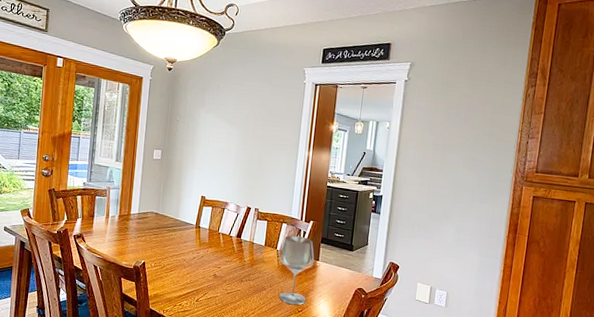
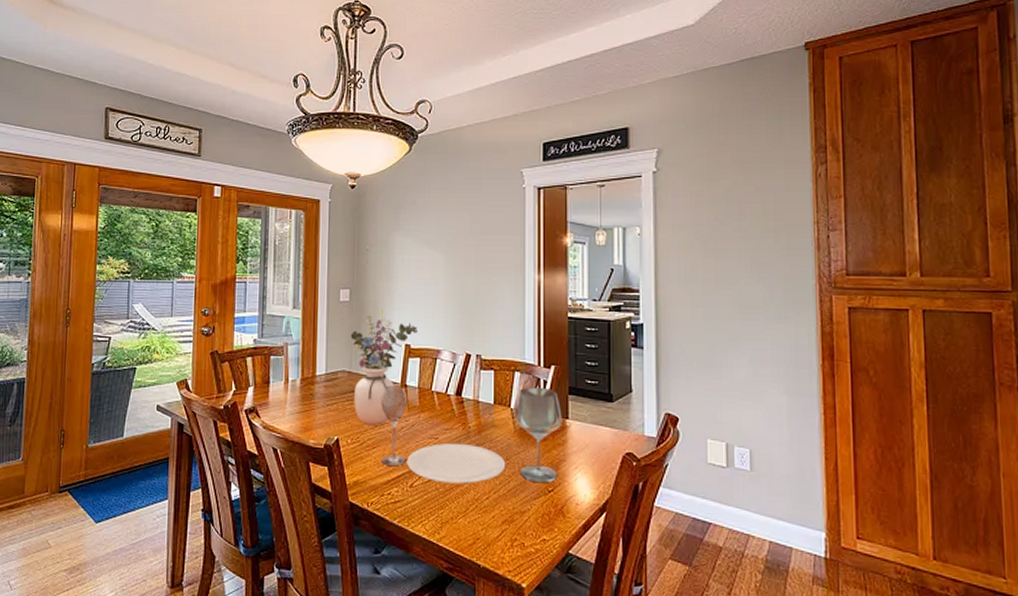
bouquet: none [158,168,212,255] -> present [350,309,417,425]
wineglass: none [176,226,200,286] -> present [381,385,408,467]
plate: none [195,271,269,302] -> present [406,442,506,484]

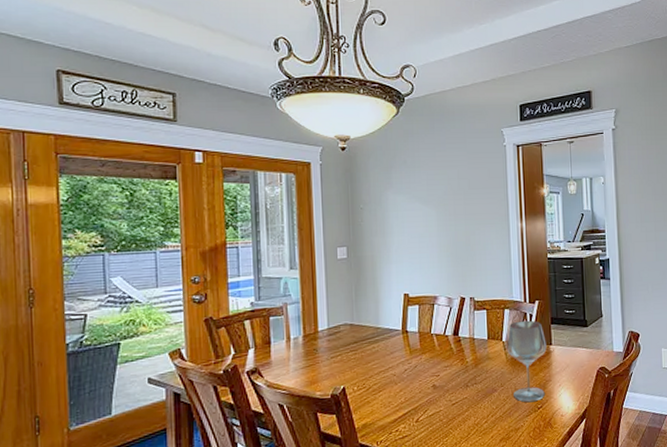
bouquet: present [350,309,417,425] -> none [350,264,415,371]
wineglass: present [381,385,408,467] -> none [384,332,410,406]
plate: present [406,442,506,484] -> none [411,377,501,415]

